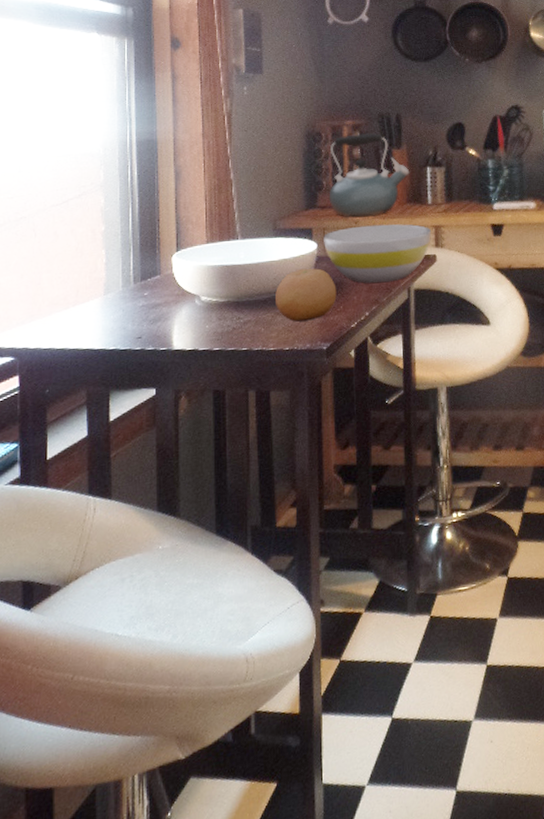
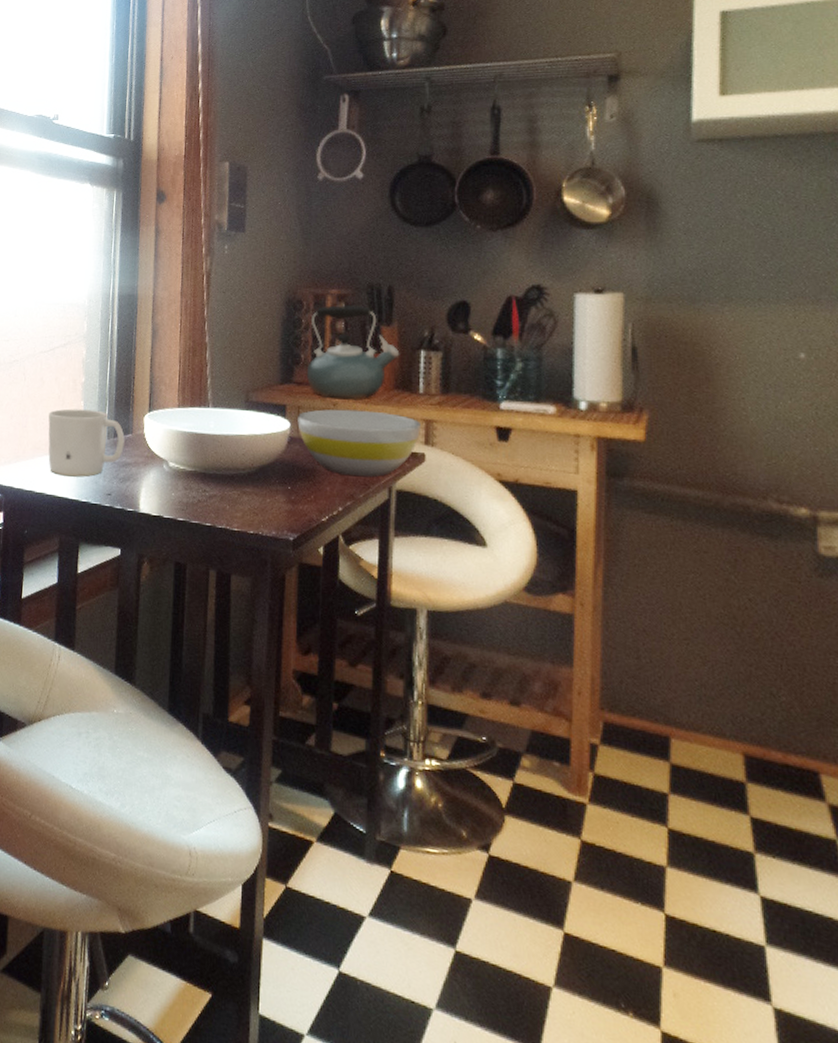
mug: none [66,256,153,328] -> present [48,408,125,477]
fruit: present [275,268,337,322] -> none [243,447,308,506]

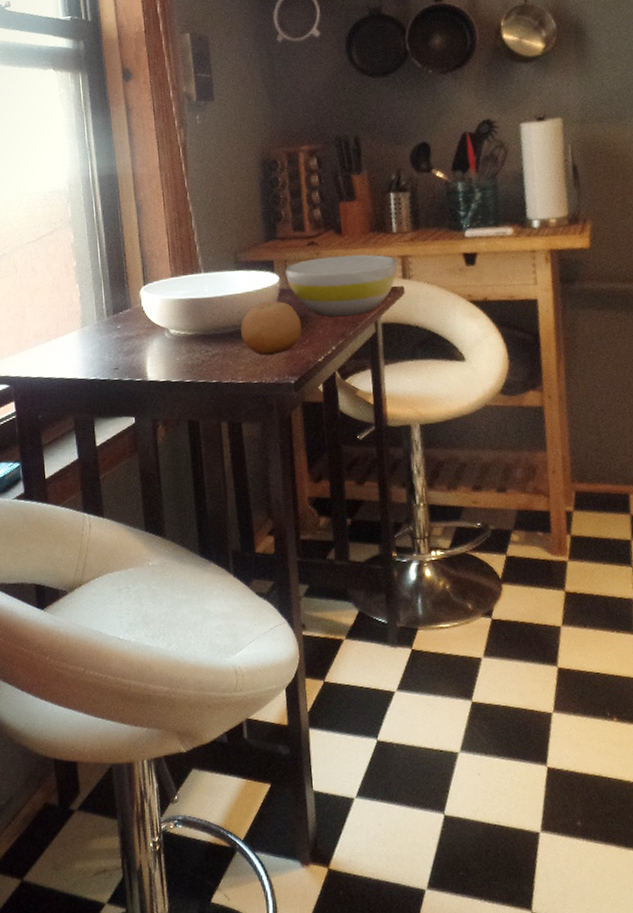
mug: present [48,408,125,477] -> none [46,291,125,359]
fruit: none [243,447,308,506] -> present [241,301,302,355]
kettle: present [306,304,400,400] -> none [287,158,372,250]

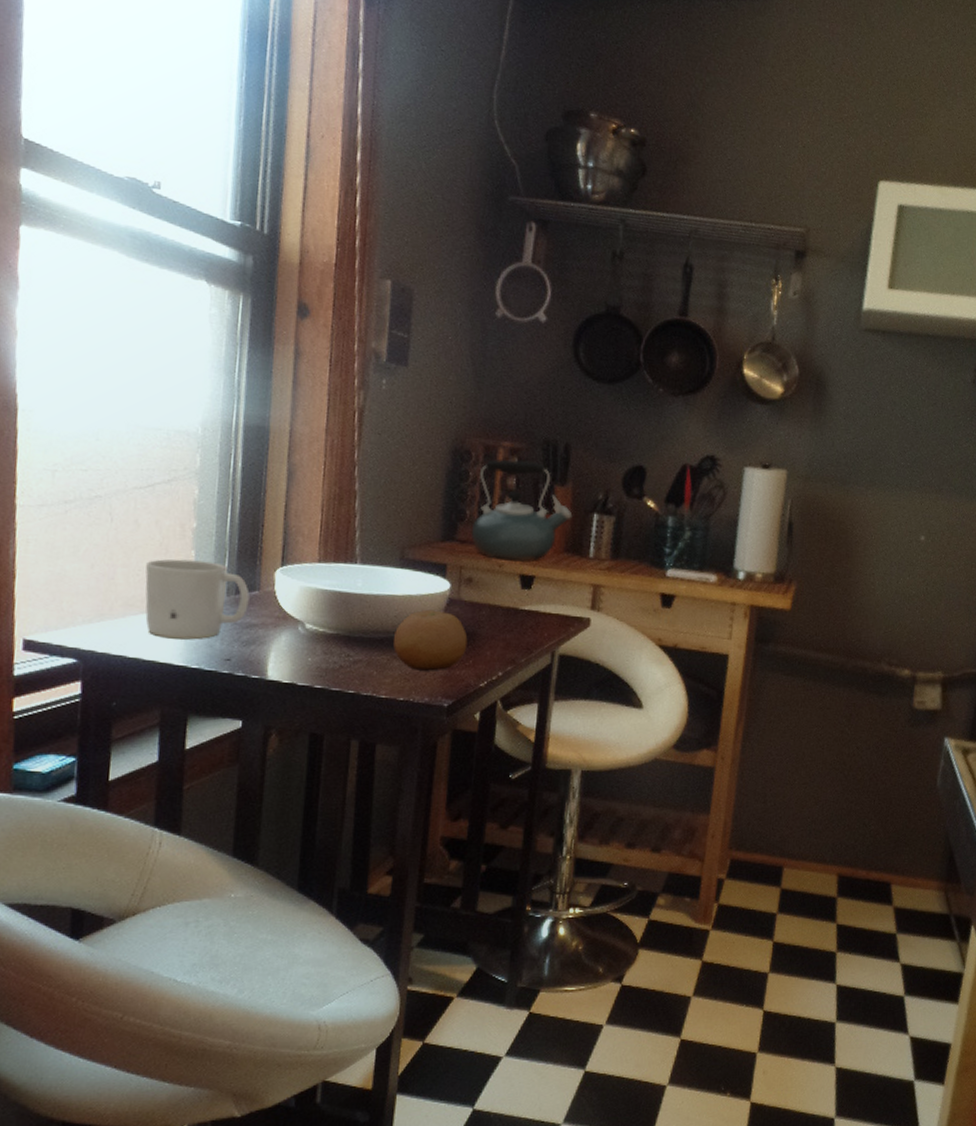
mug: none [46,291,125,359] -> present [145,559,250,640]
bowl: present [285,254,398,317] -> none [458,570,588,642]
kettle: none [287,158,372,250] -> present [471,458,573,562]

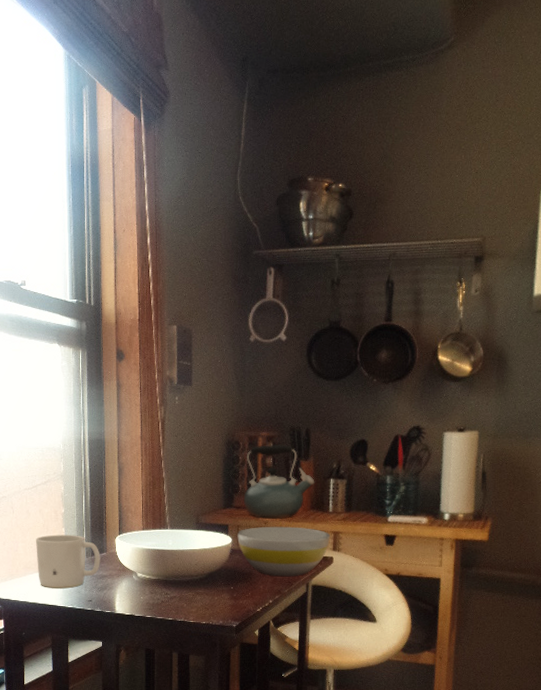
fruit: present [393,609,468,671] -> none [196,558,246,602]
bowl: none [458,570,588,642] -> present [237,526,330,577]

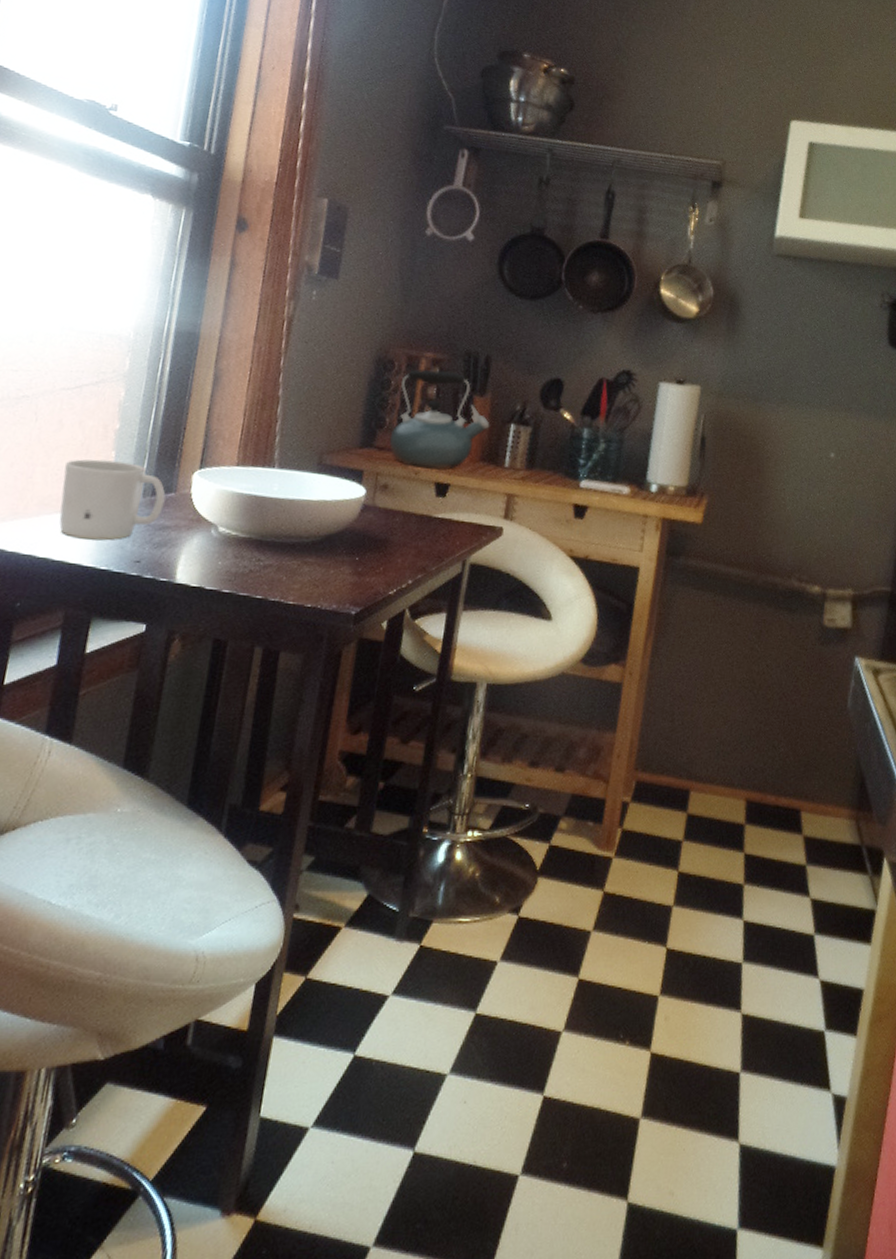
bowl: present [237,526,330,577] -> none [374,477,502,550]

